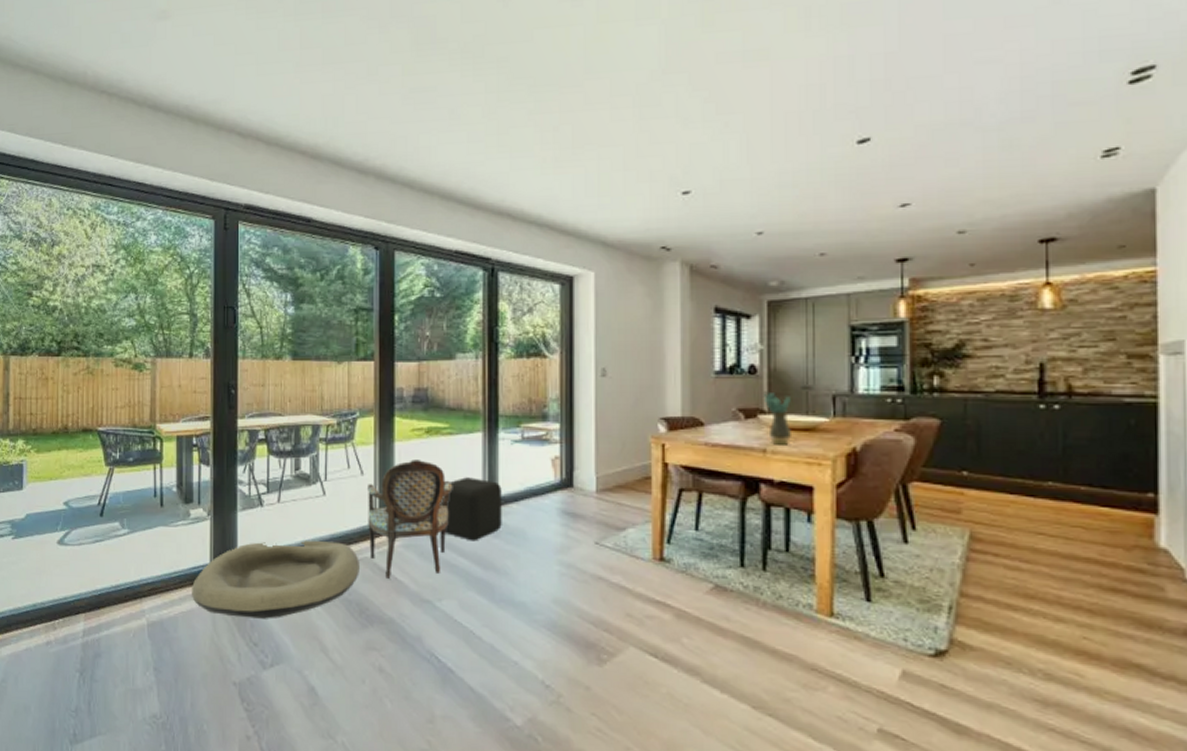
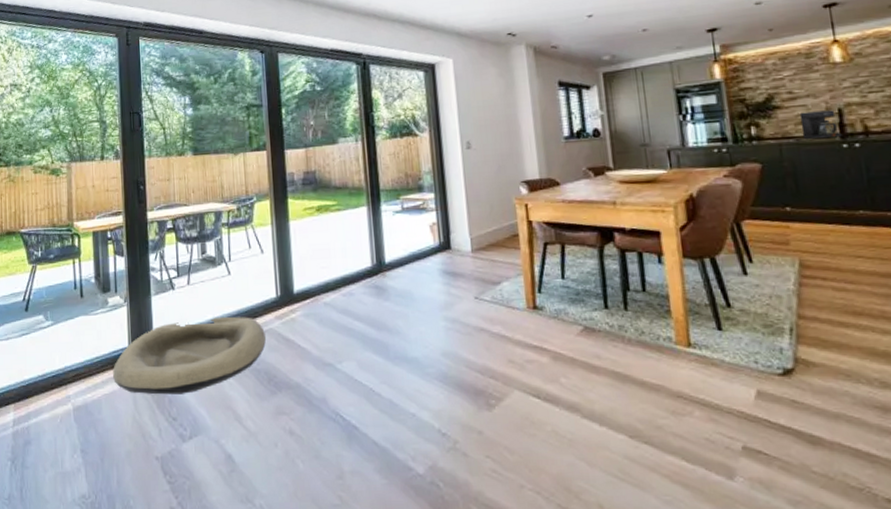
armchair: present [366,460,453,579] -> none [267,235,345,347]
cube: present [440,477,502,542] -> none [333,247,391,306]
vase: present [763,391,793,445] -> none [607,150,637,197]
coffee maker: none [993,364,1040,397] -> present [799,110,842,139]

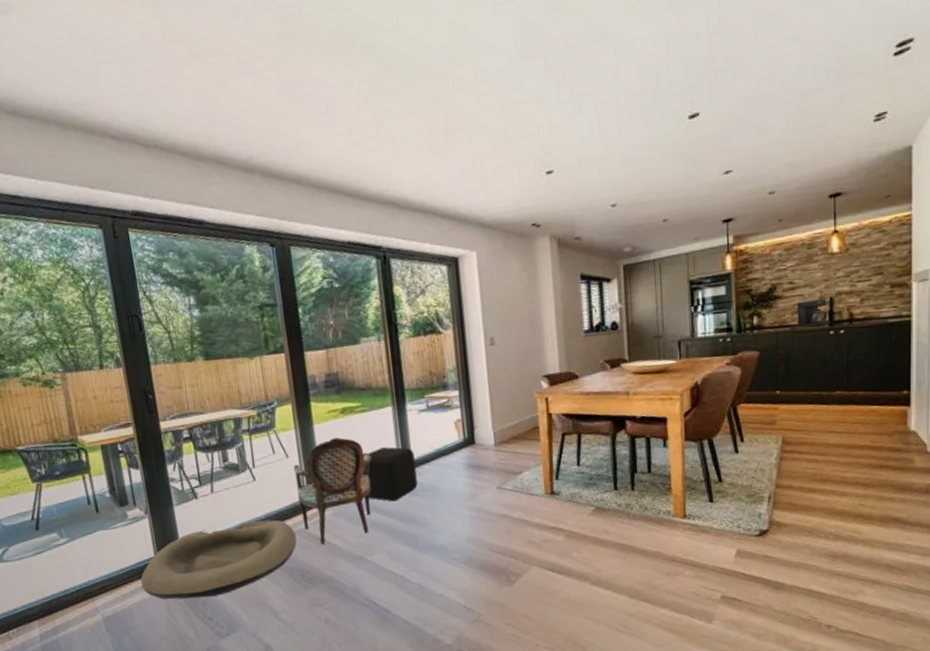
armchair: none [267,235,345,347] -> present [293,437,371,544]
cube: none [333,247,391,306] -> present [361,447,418,502]

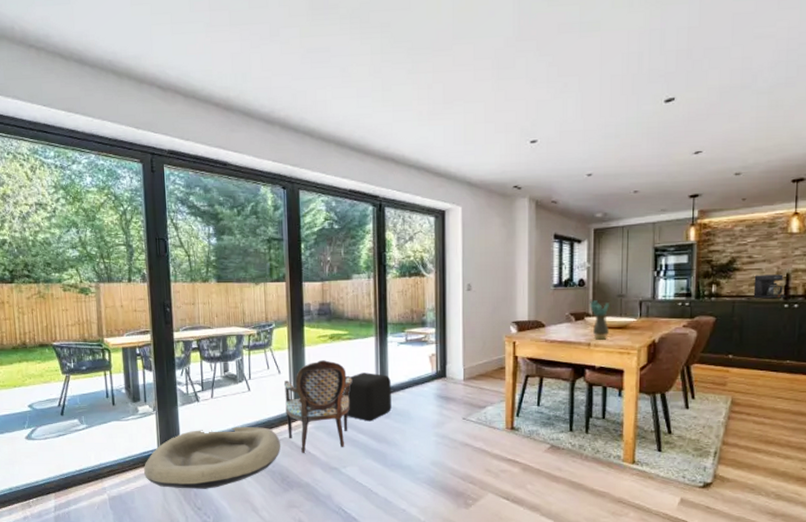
vase: none [623,343,649,388] -> present [589,299,610,340]

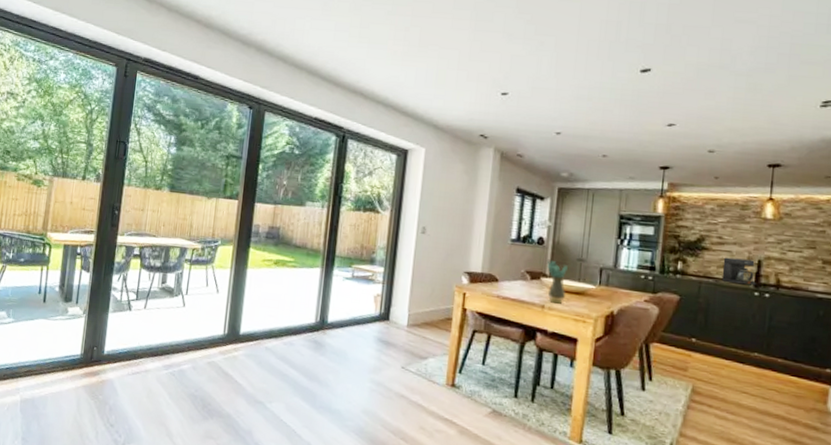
dog bed: present [144,426,280,489] -> none [62,340,207,406]
armchair: present [283,360,353,453] -> none [216,285,292,381]
cube: present [342,372,392,422] -> none [279,303,331,357]

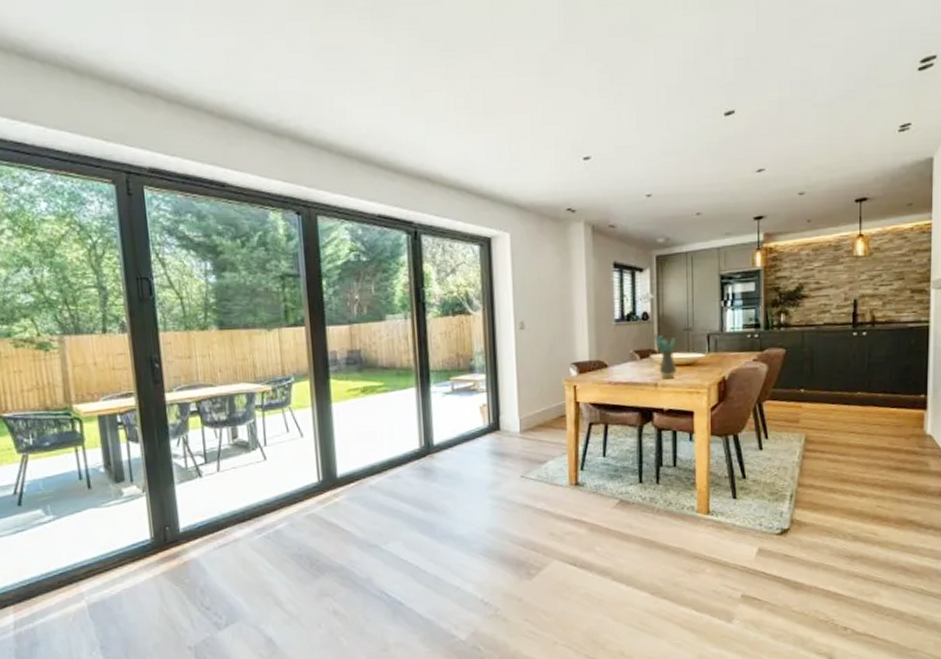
coffee maker: present [721,257,756,286] -> none [822,300,854,328]

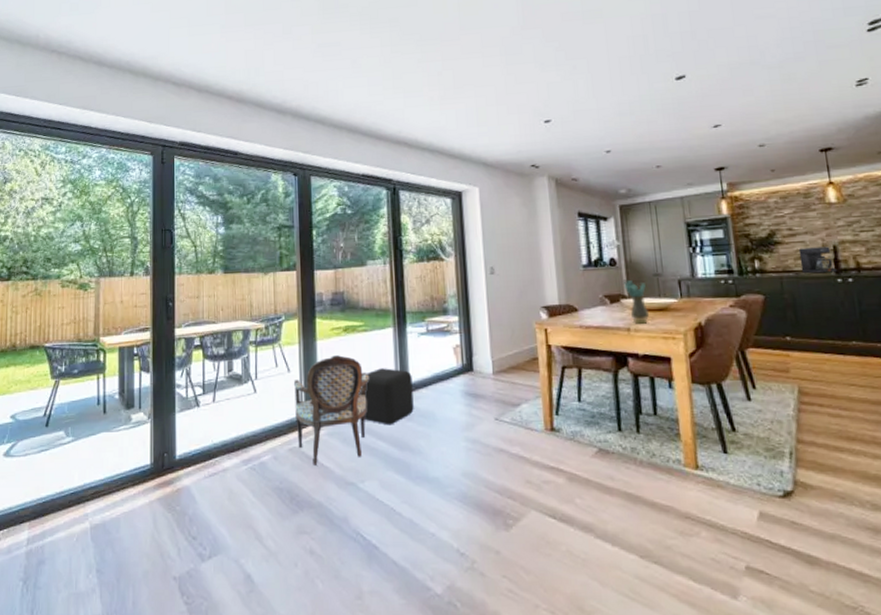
armchair: none [307,418,391,530] -> present [293,355,370,465]
cube: none [379,430,439,488] -> present [358,368,414,426]
coffee maker: none [822,300,854,328] -> present [798,246,837,274]

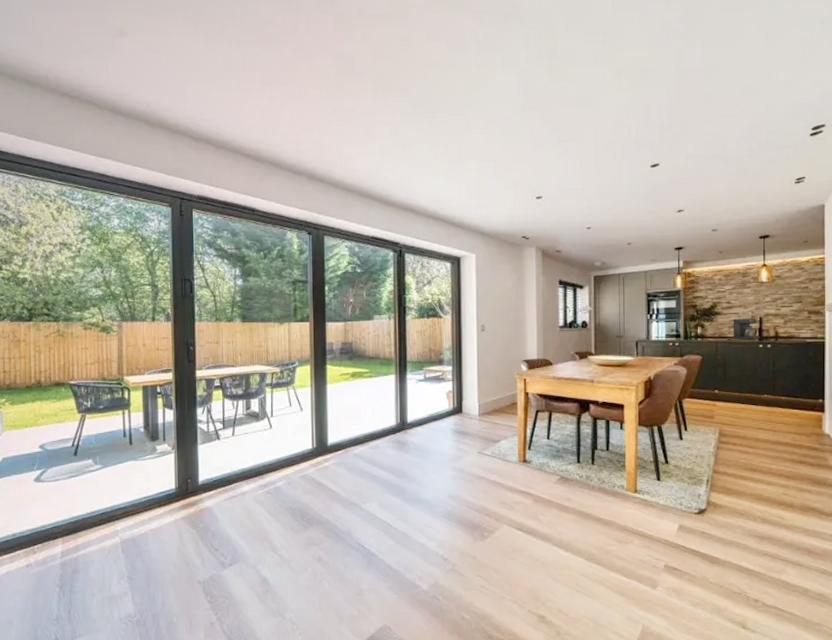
armchair: present [293,355,370,465] -> none [305,397,373,490]
cube: present [358,368,414,426] -> none [363,409,411,457]
vase: present [622,279,650,324] -> none [591,339,611,377]

